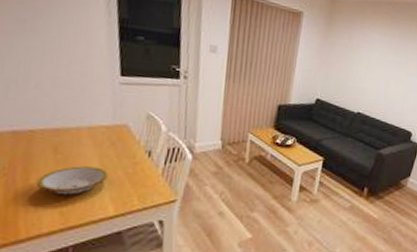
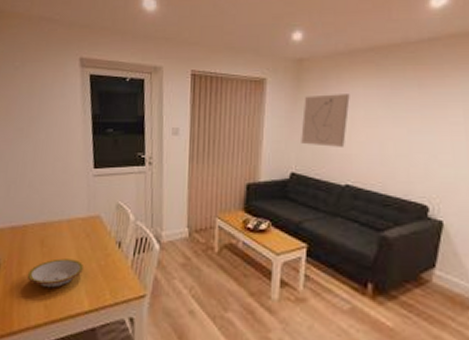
wall art: none [327,34,369,82] -> present [301,94,350,147]

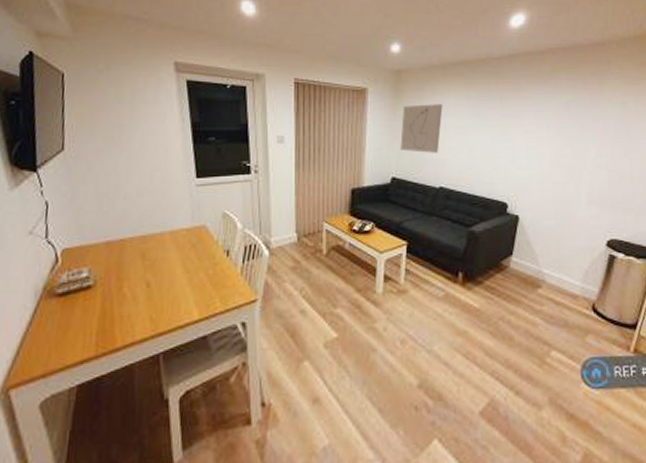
bowl: present [27,258,83,288] -> none [128,270,190,301]

